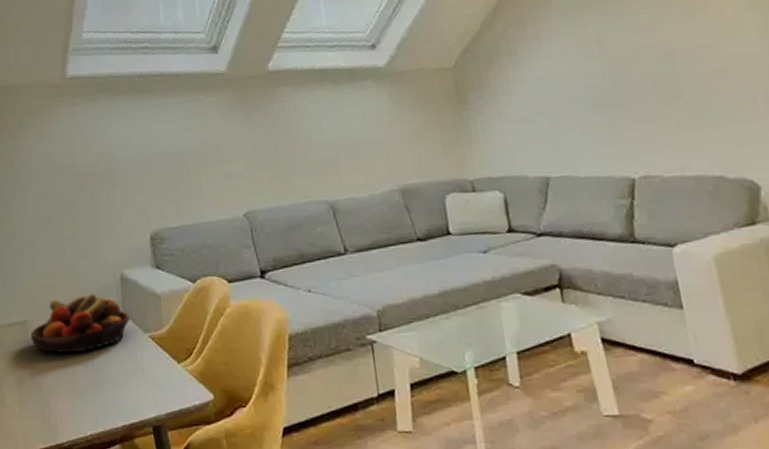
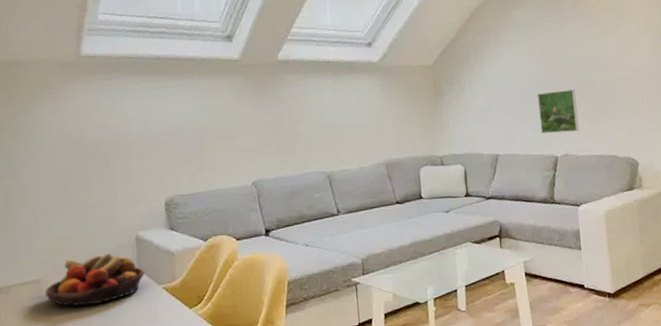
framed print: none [597,88,663,149] -> present [538,89,579,134]

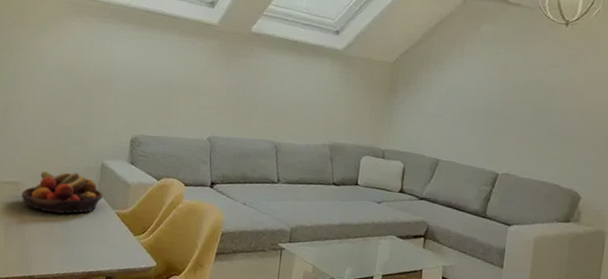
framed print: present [538,89,579,134] -> none [486,109,531,154]

